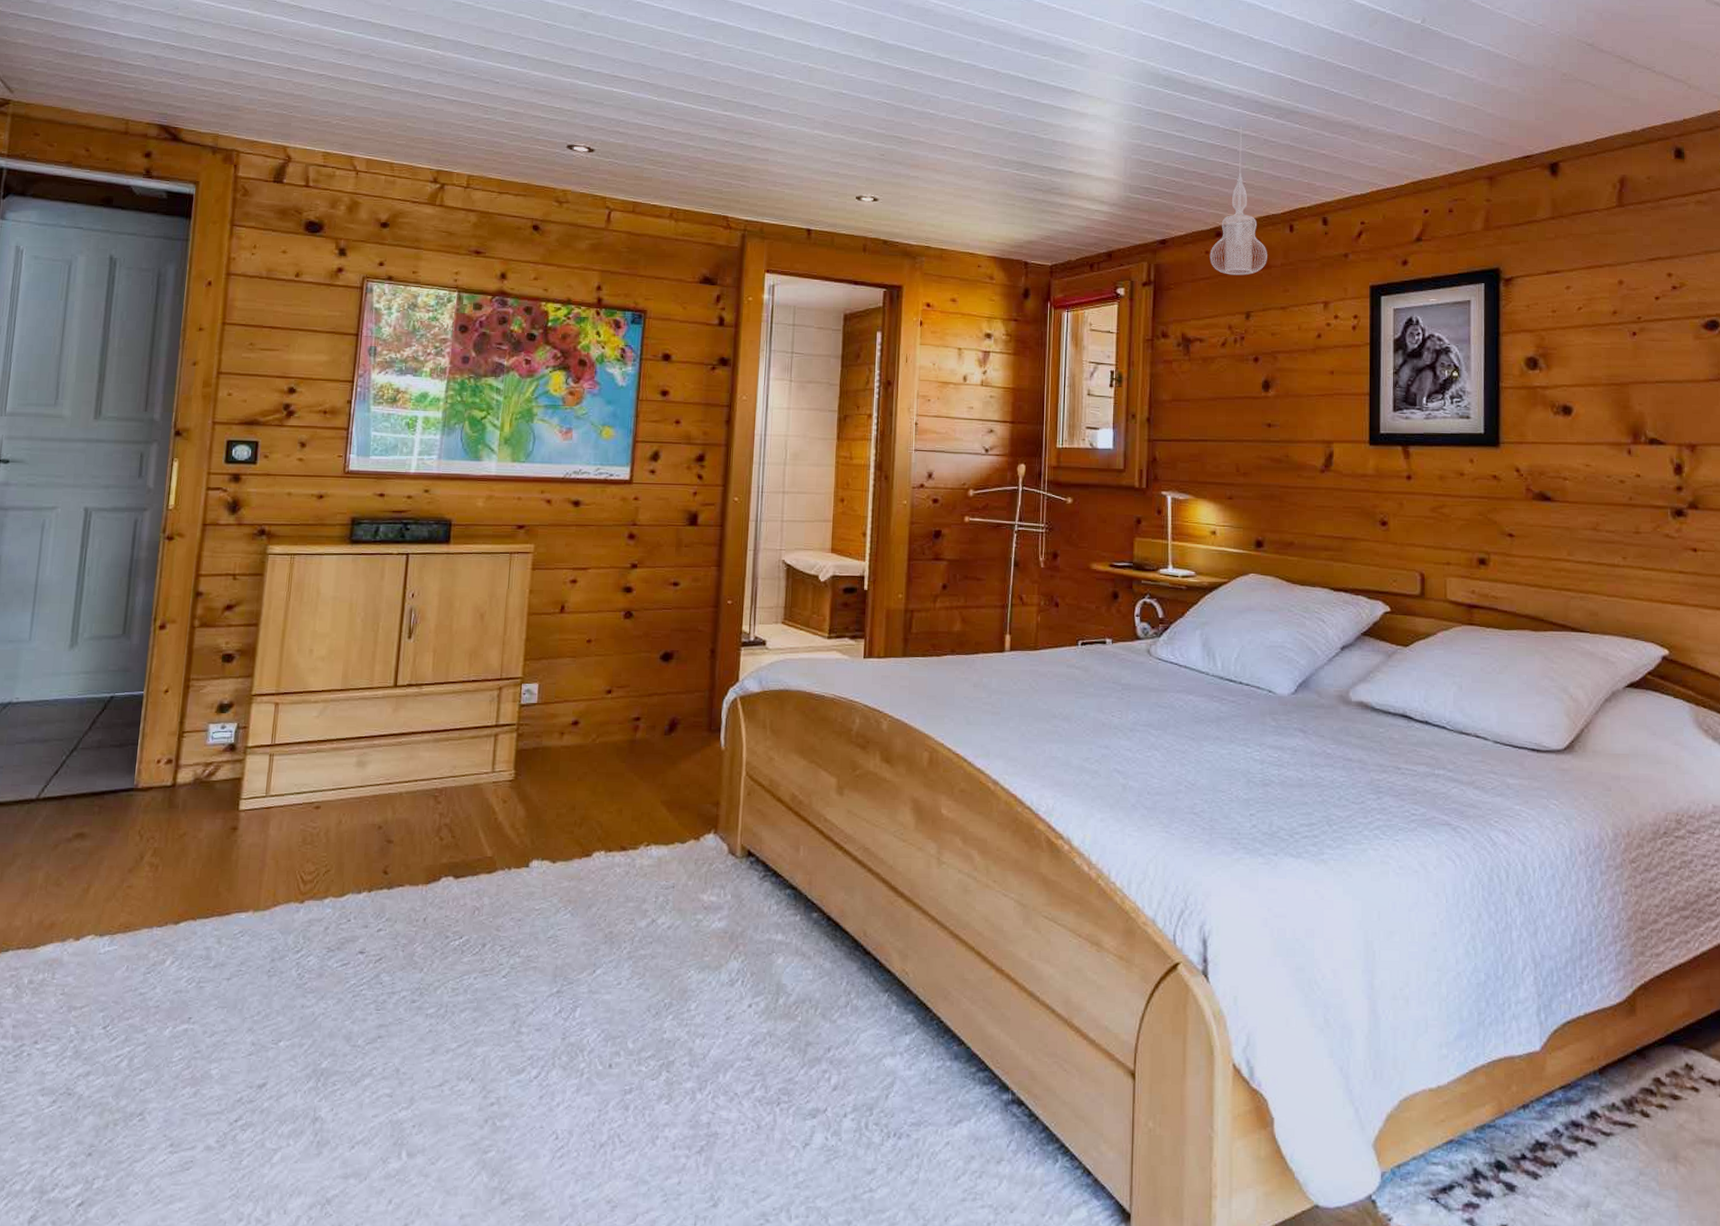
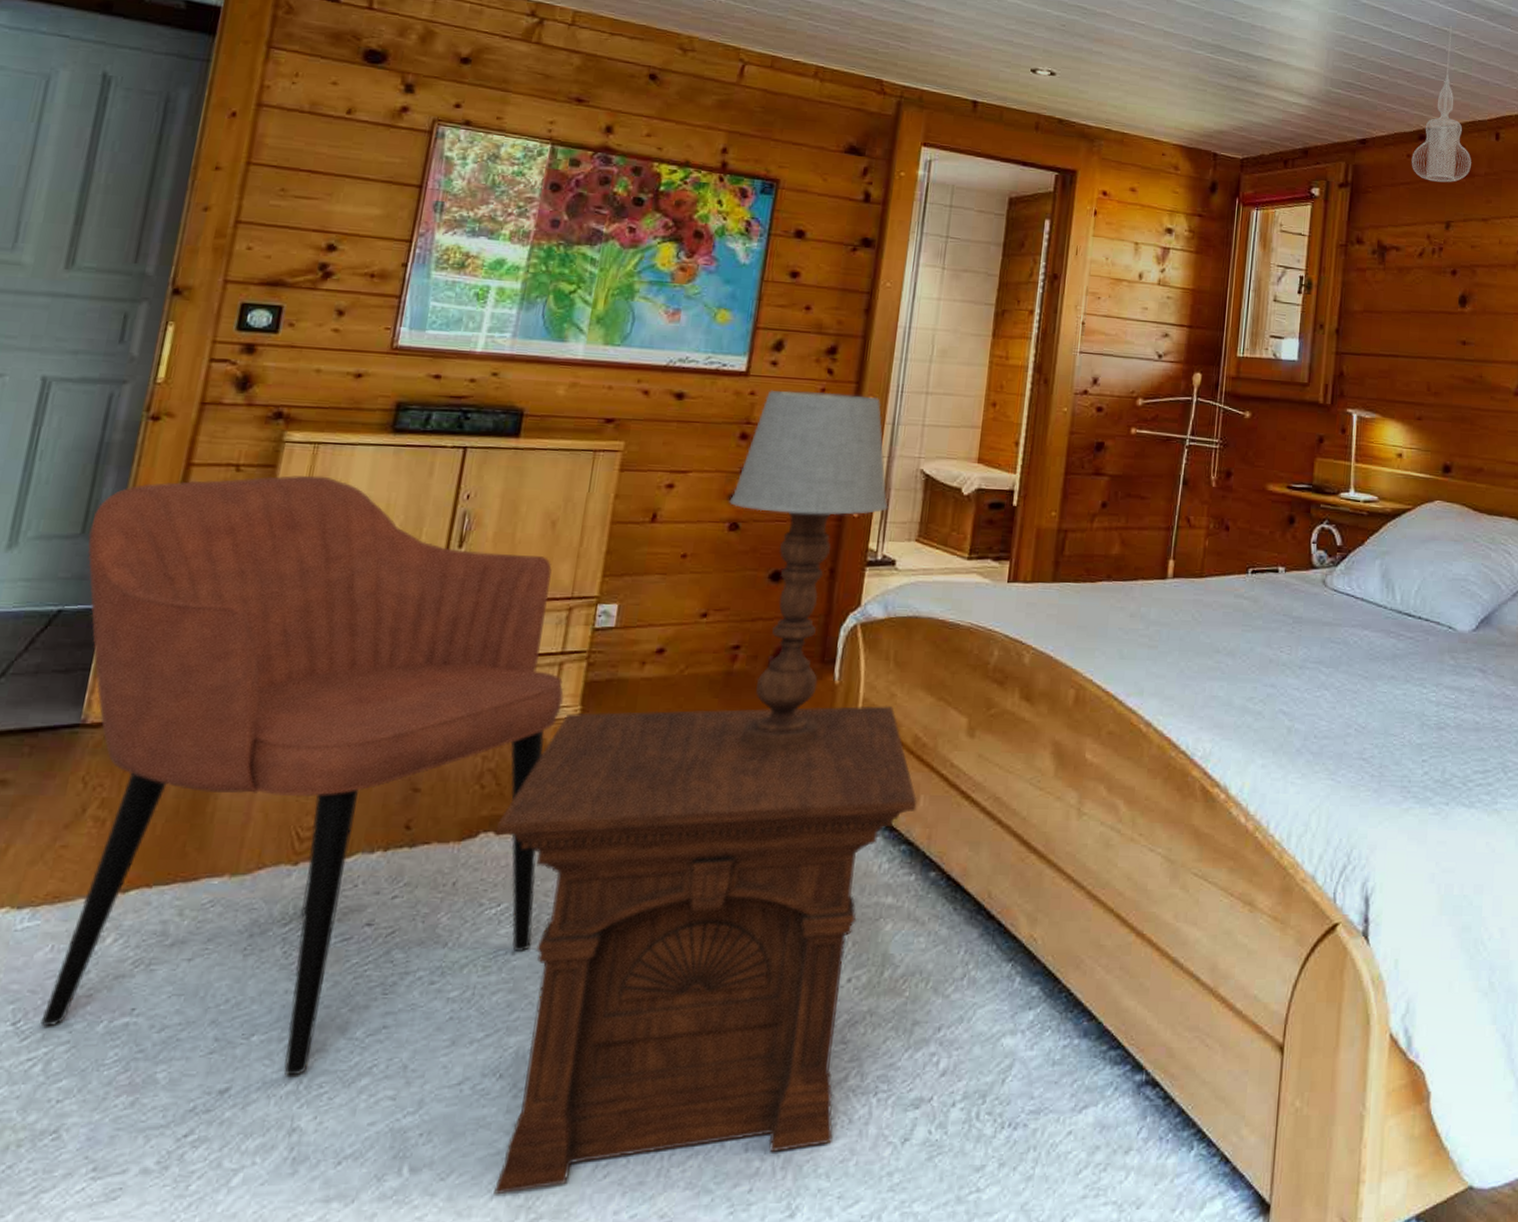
armchair: none [123,581,501,1075] -> present [40,475,564,1076]
side table: none [455,768,798,1178] -> present [494,706,917,1195]
table lamp: none [623,495,757,808] -> present [729,389,888,752]

